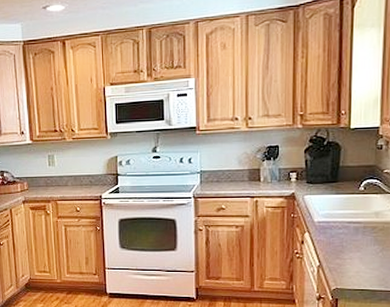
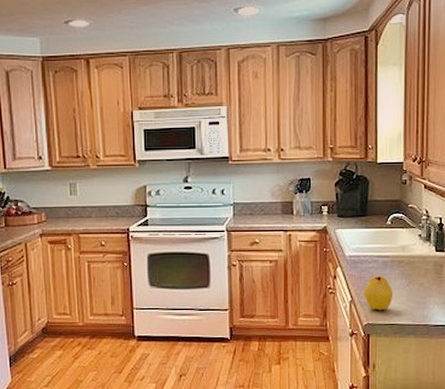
fruit: none [333,240,365,276] -> present [364,275,394,311]

